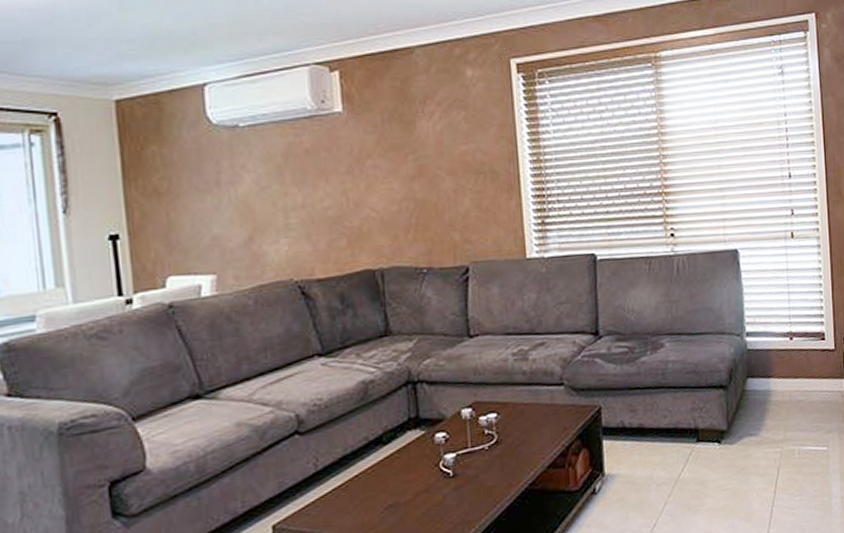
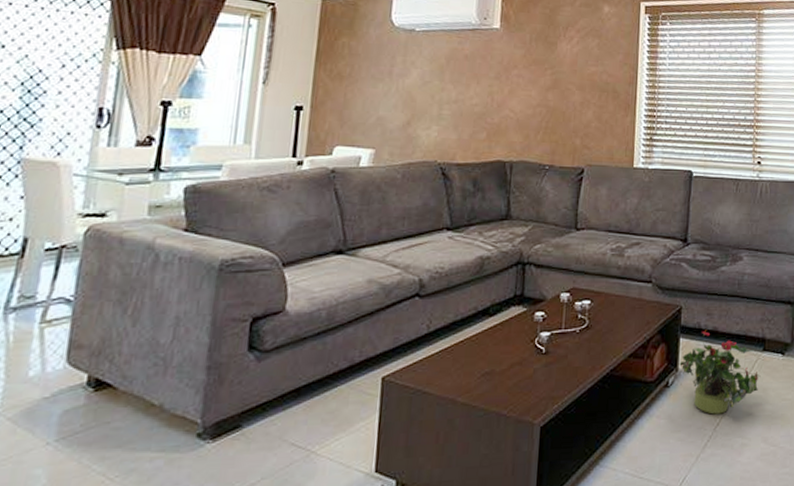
potted plant: none [605,427,697,516] -> present [679,330,761,415]

